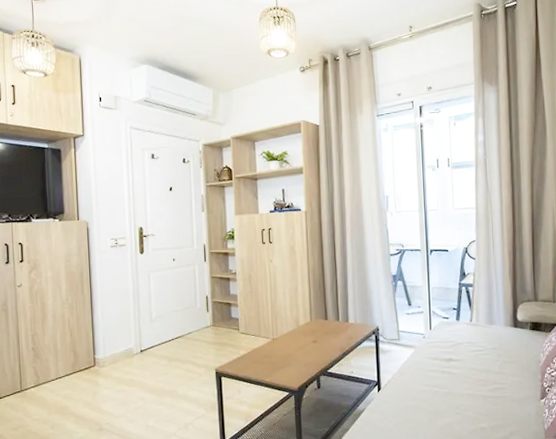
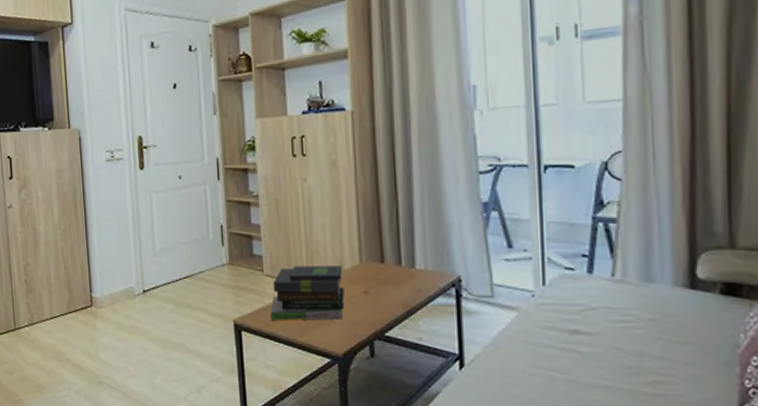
books: none [244,323,300,367] -> present [270,266,345,321]

